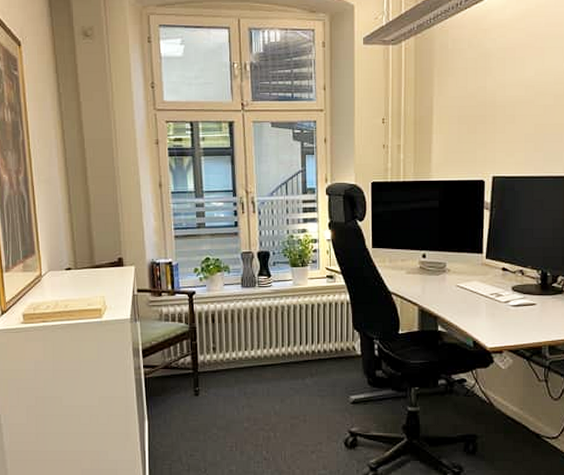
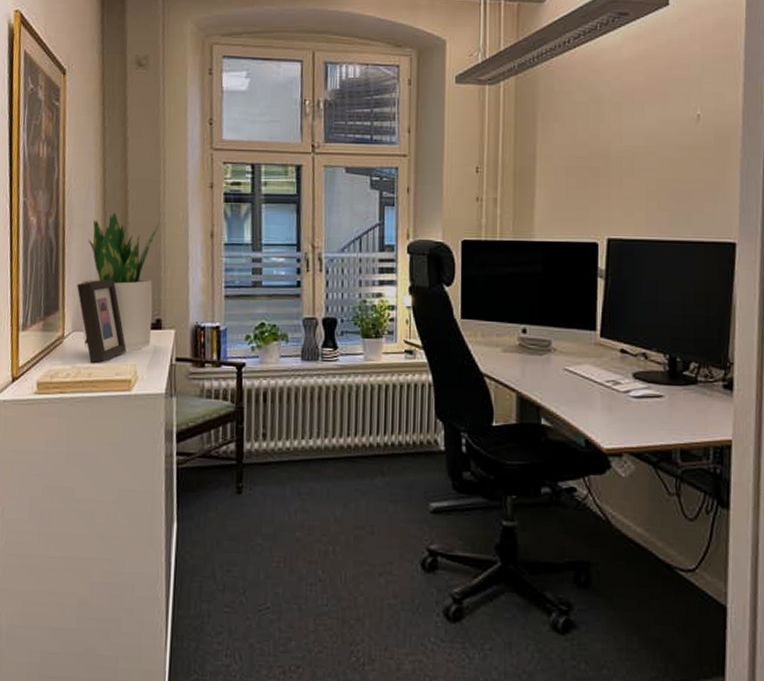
picture frame: none [49,225,95,297] -> present [77,278,126,364]
planter: none [52,168,115,286] -> present [81,212,160,352]

